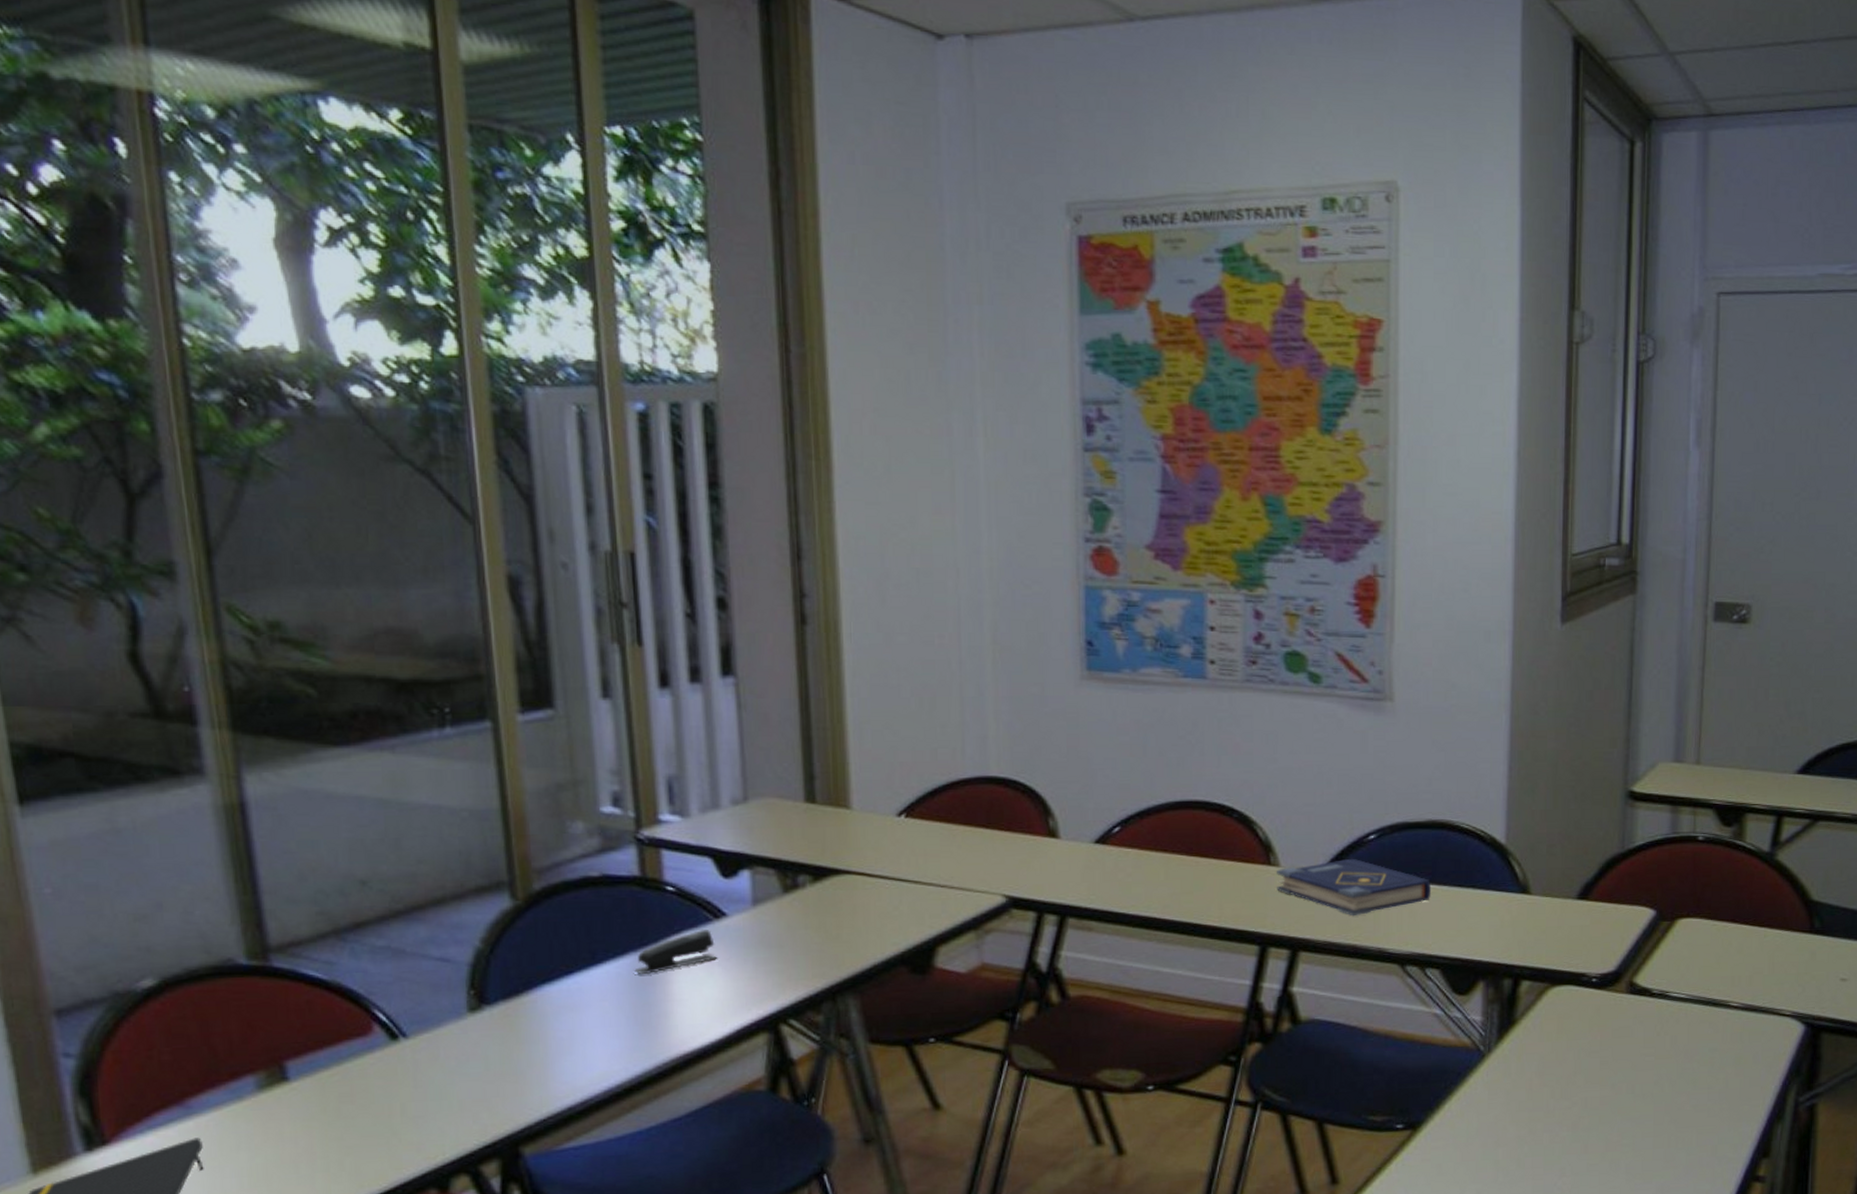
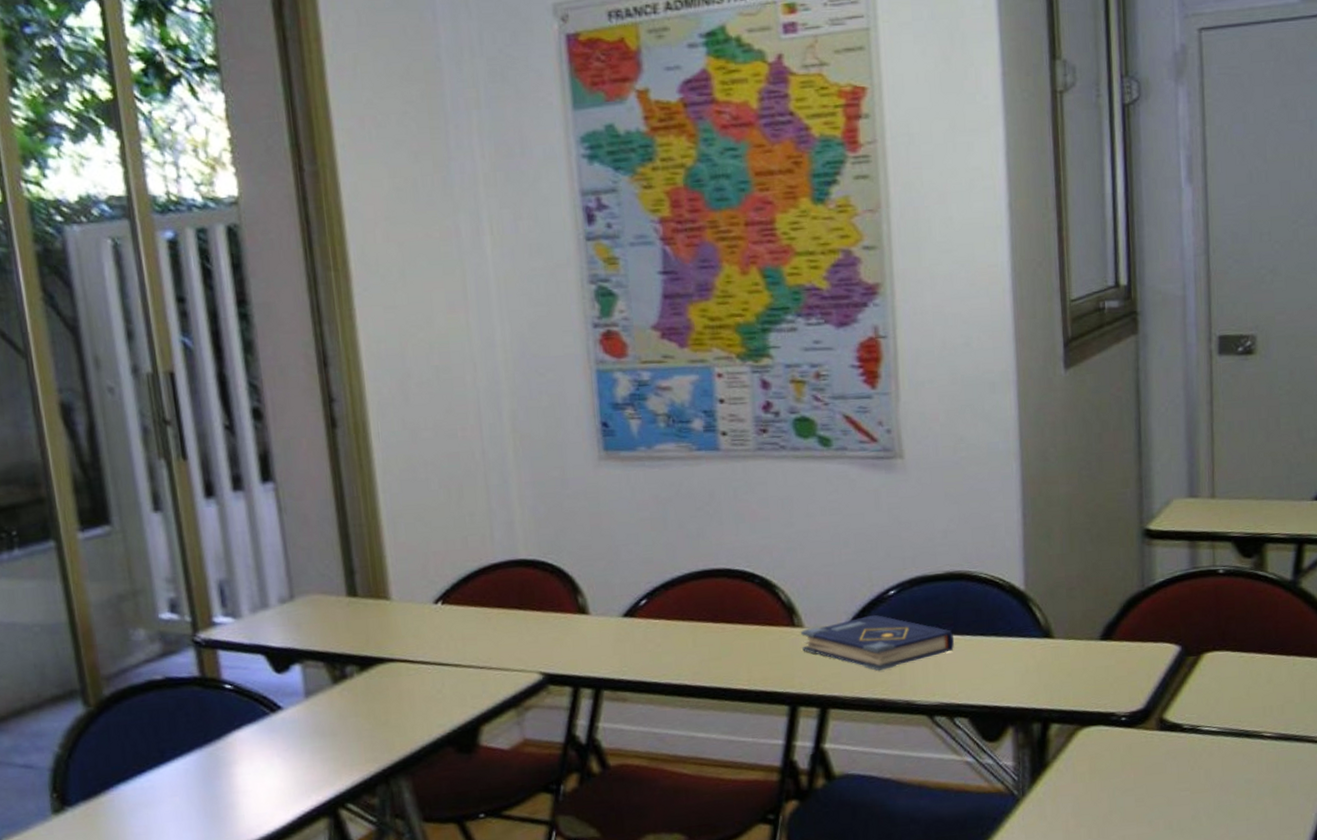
stapler: present [634,929,717,975] -> none [201,722,276,769]

